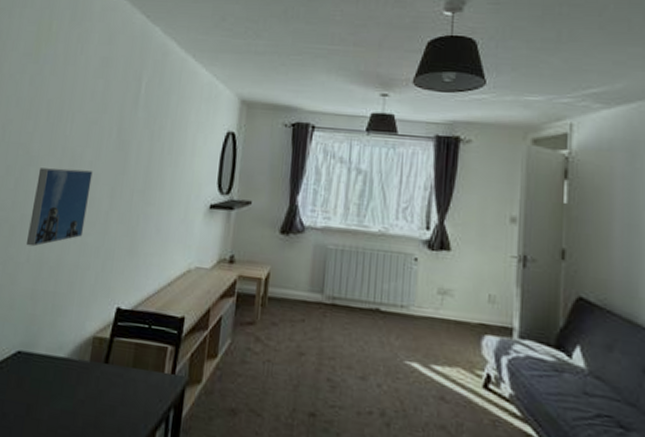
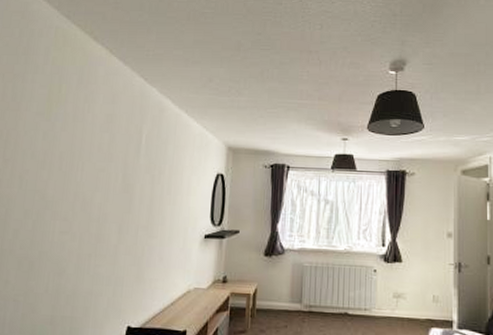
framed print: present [27,168,93,247] -> none [45,210,102,279]

